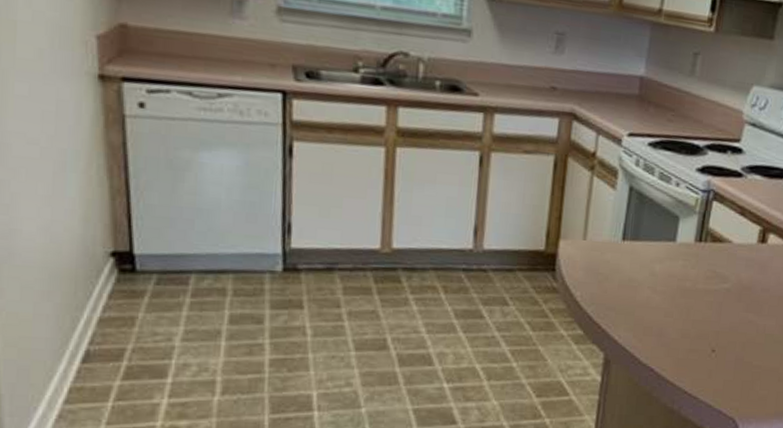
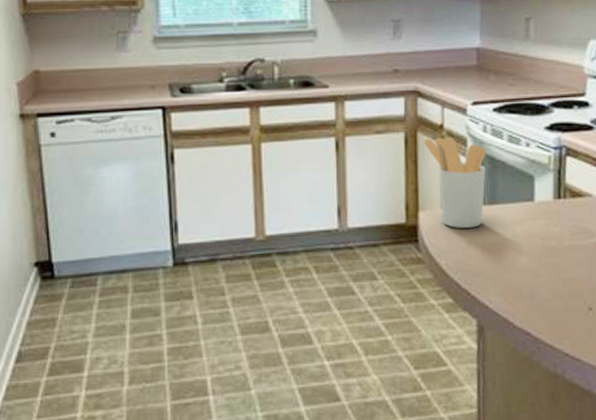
utensil holder: none [574,165,636,262] -> present [424,137,487,228]

